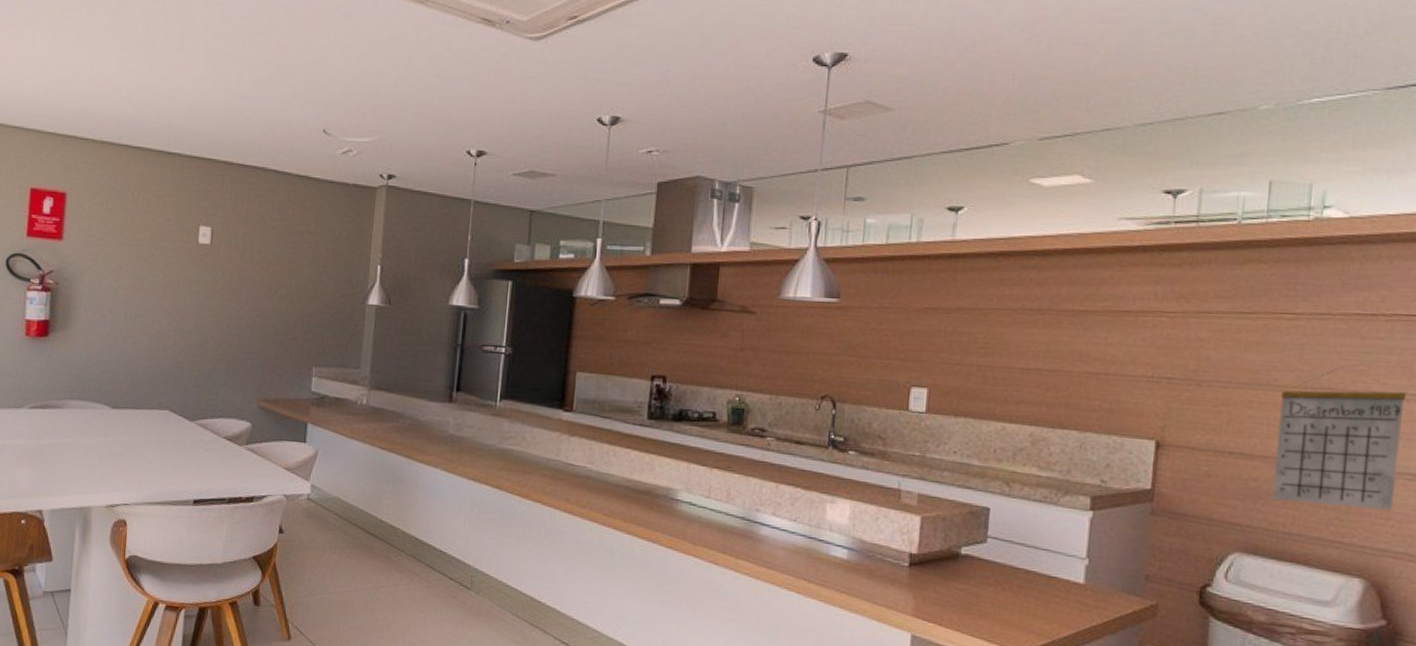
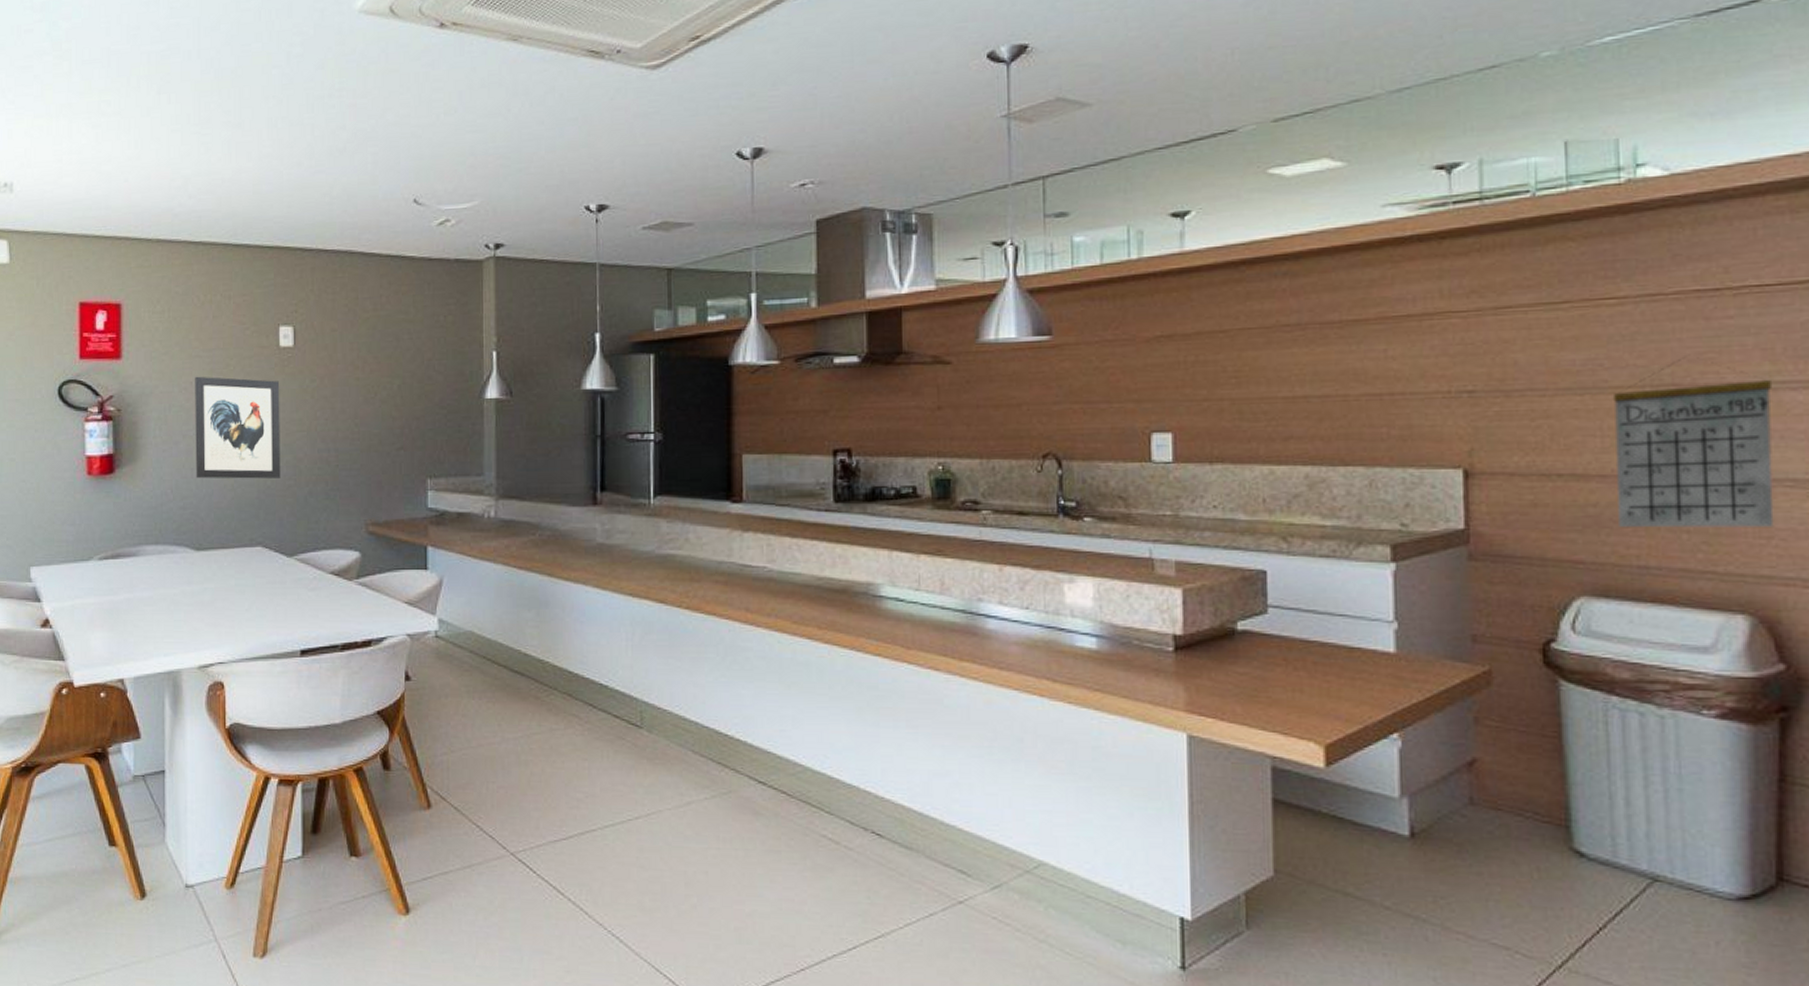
wall art: none [117,261,196,354] -> present [195,376,281,479]

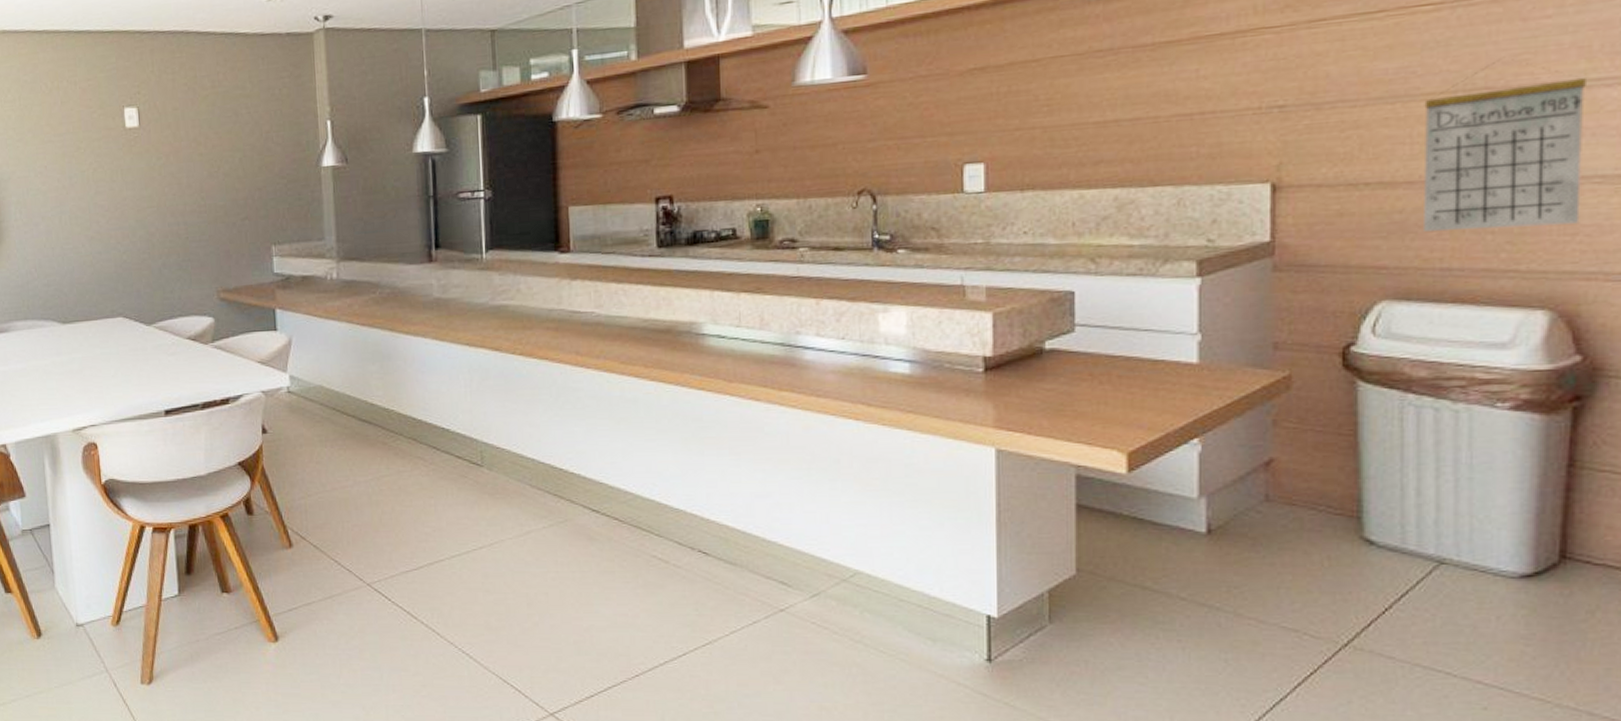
wall art: present [195,376,281,479] -> none [49,160,135,257]

